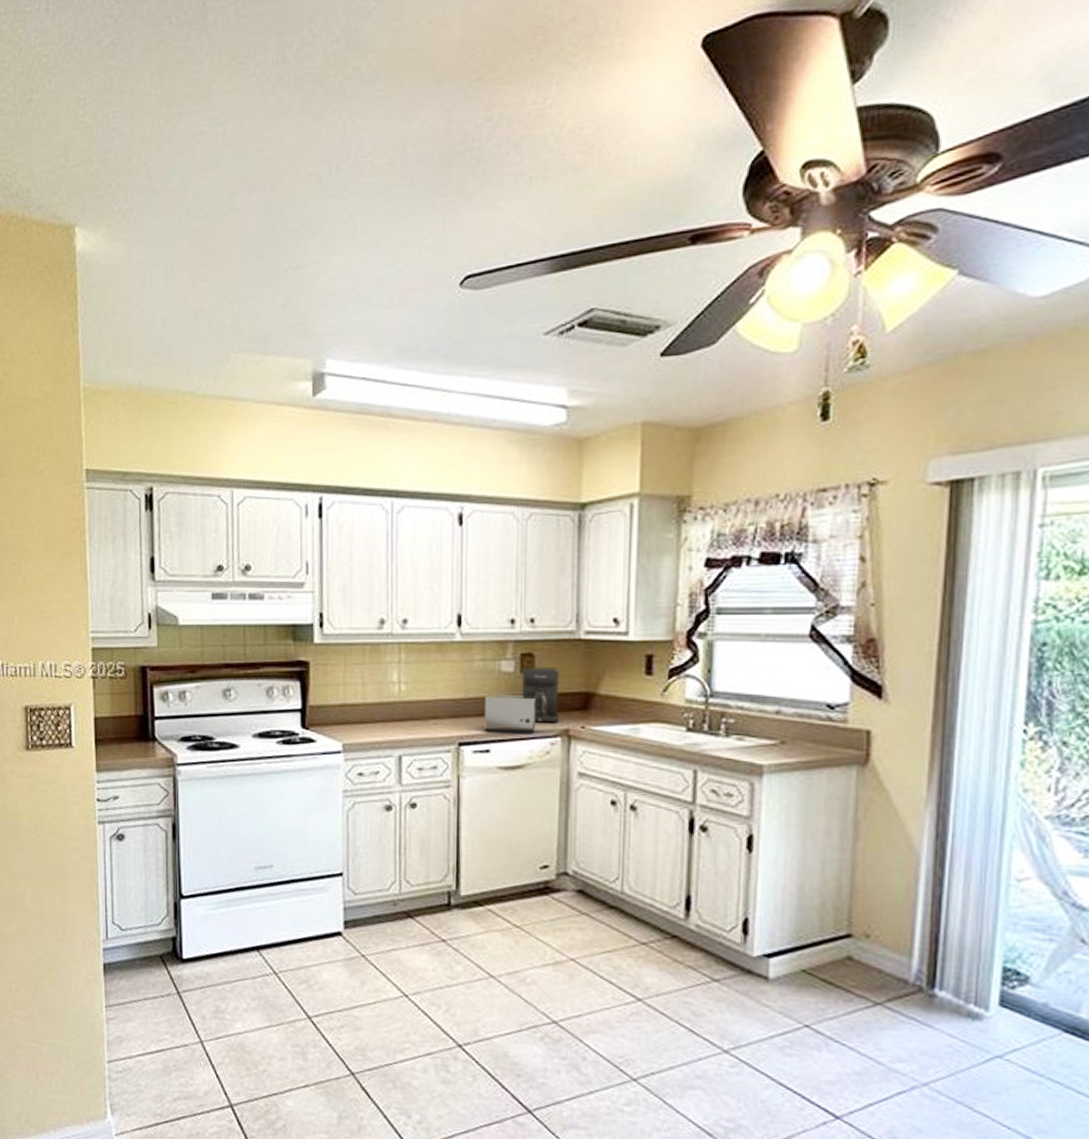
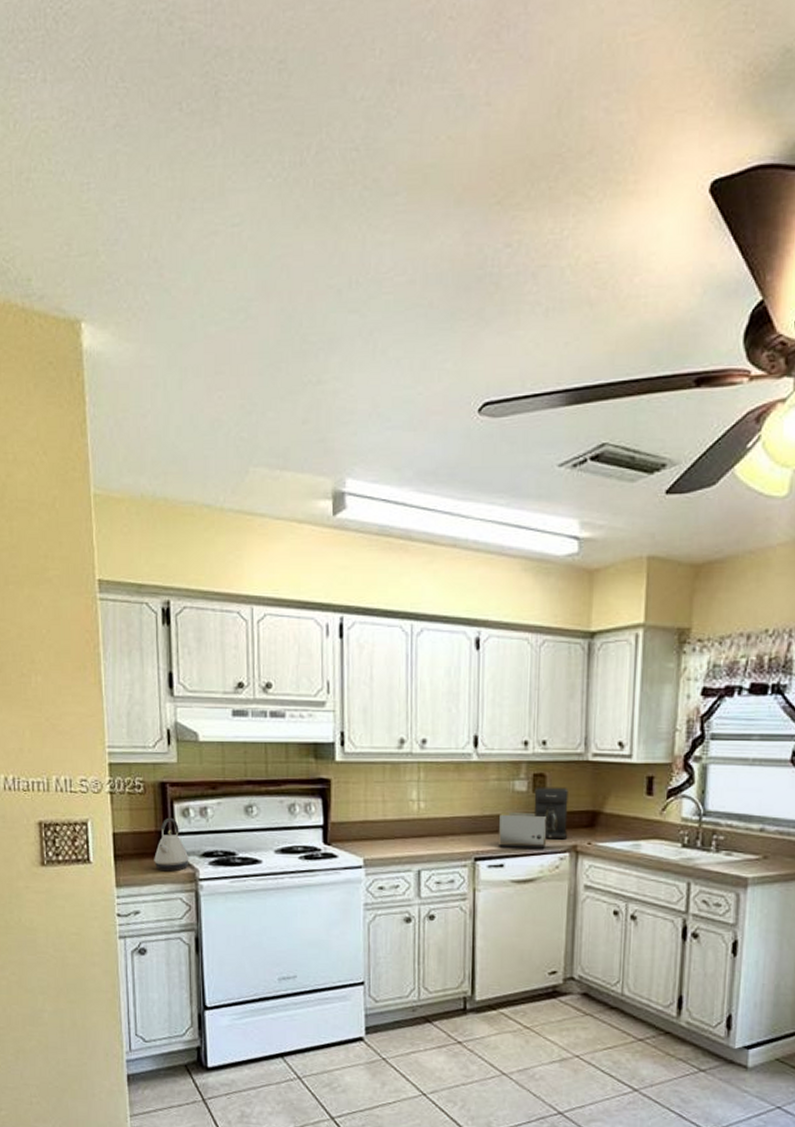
kettle: none [133,701,168,757] -> present [154,817,189,872]

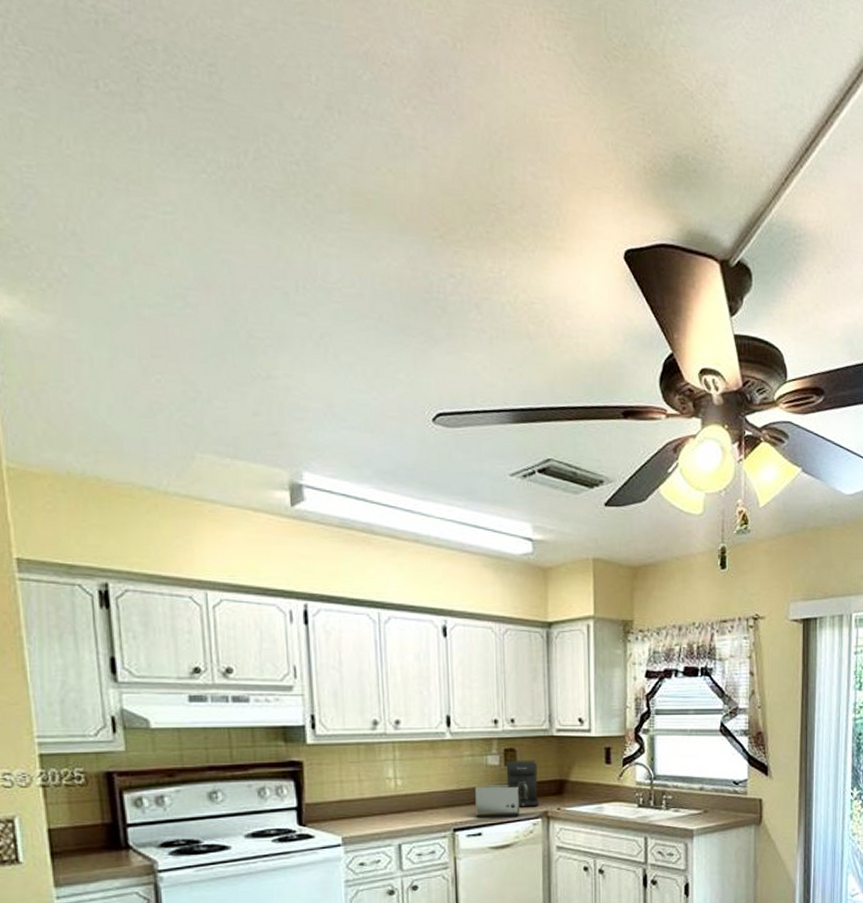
kettle: present [154,817,189,872] -> none [101,808,145,866]

